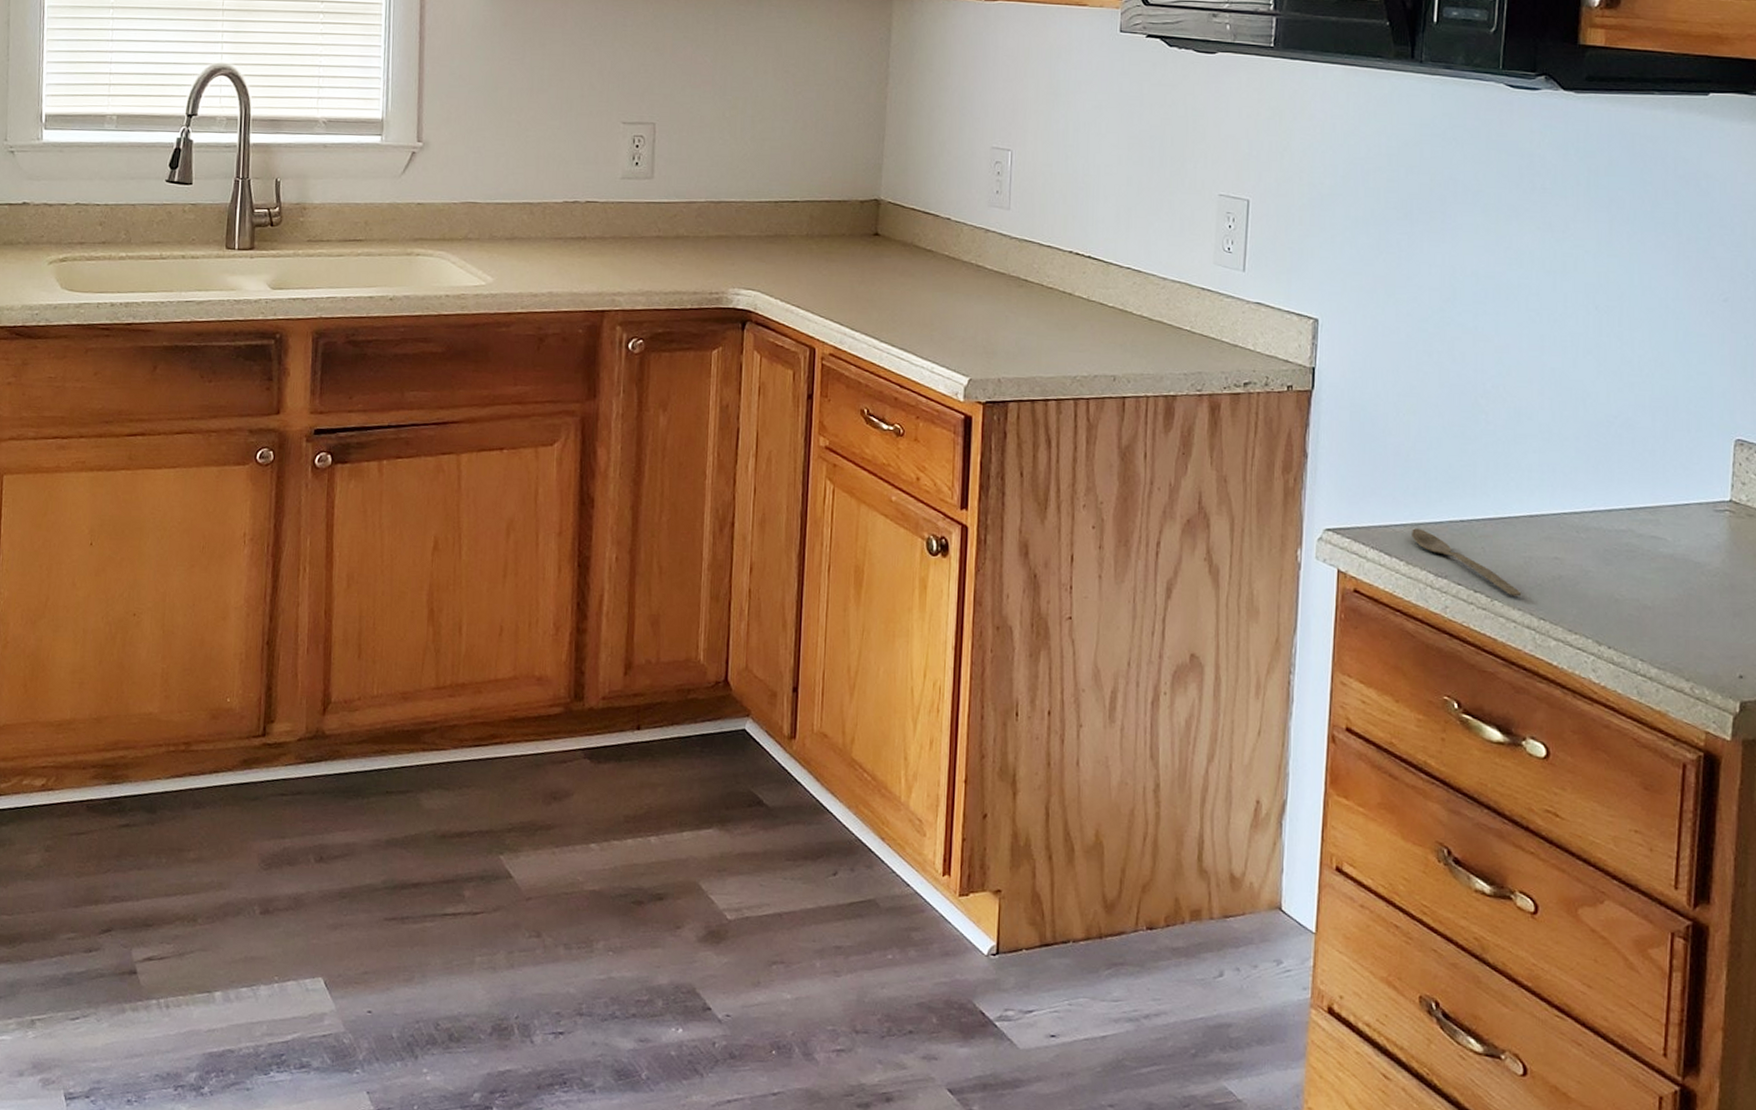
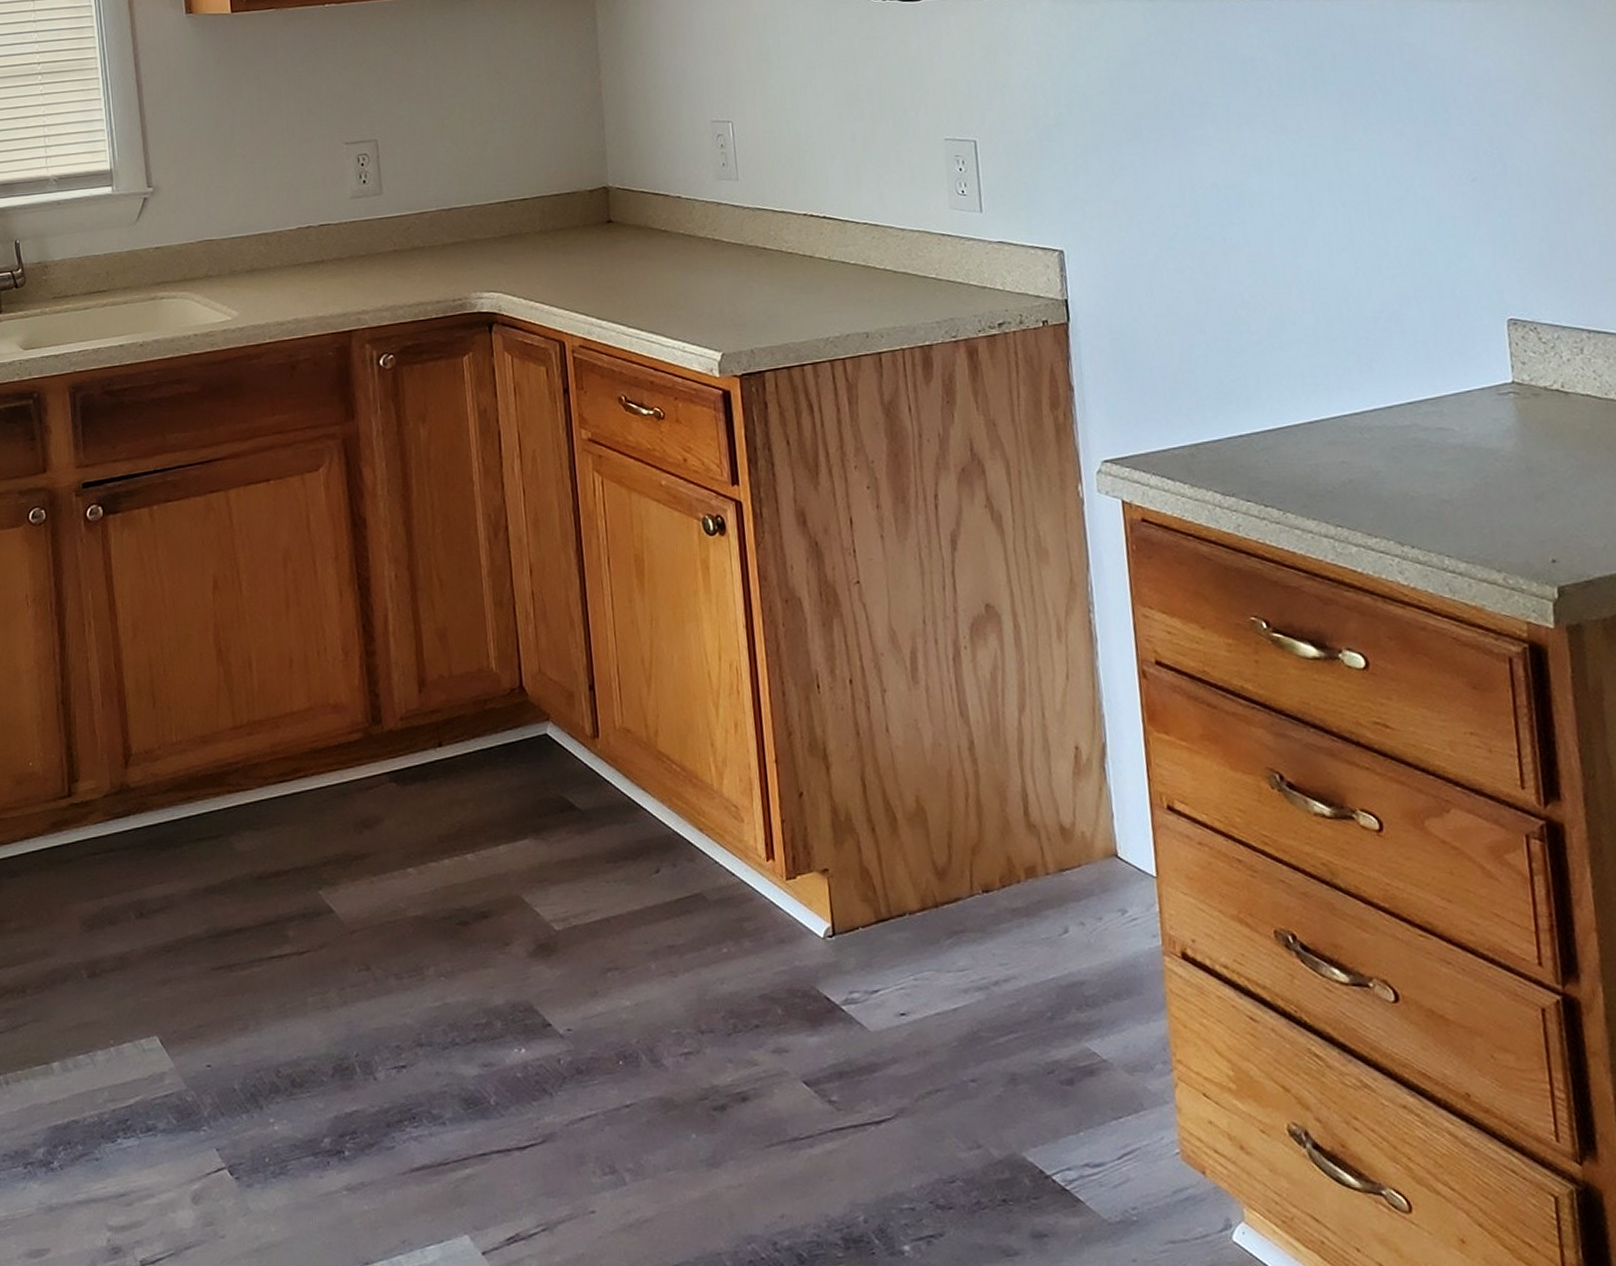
spoon: present [1412,528,1522,597] -> none [1191,449,1314,506]

